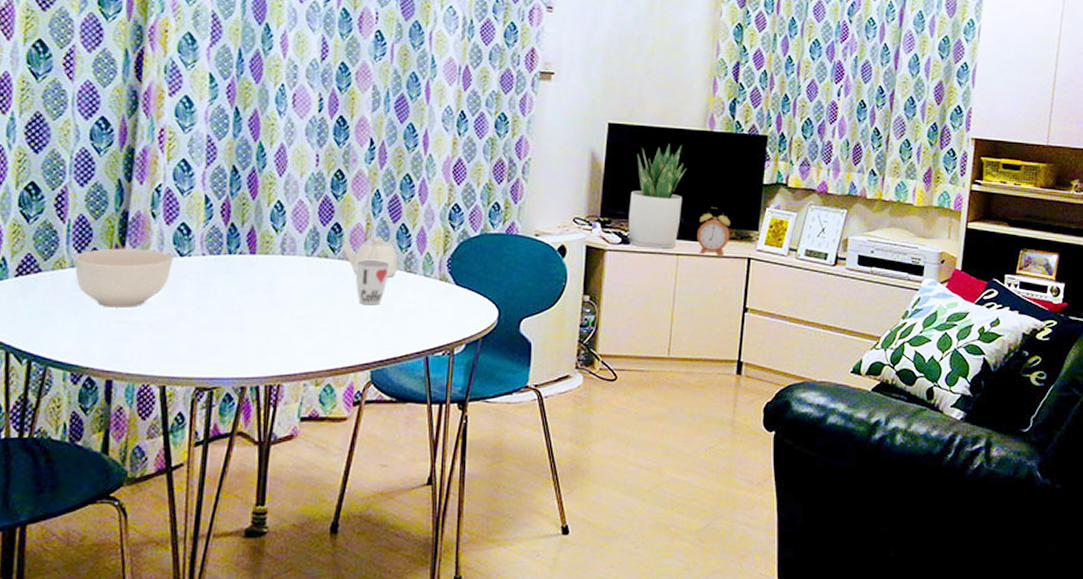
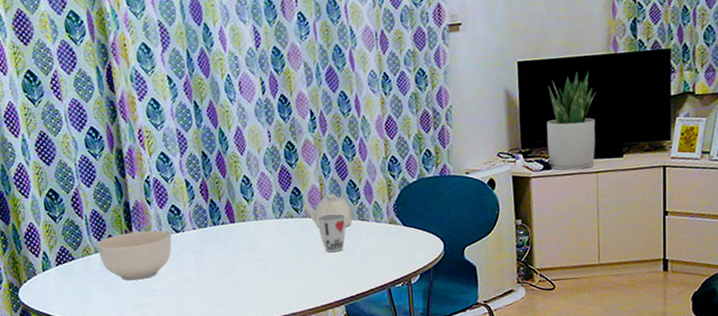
alarm clock: present [696,207,730,257] -> none [612,125,644,169]

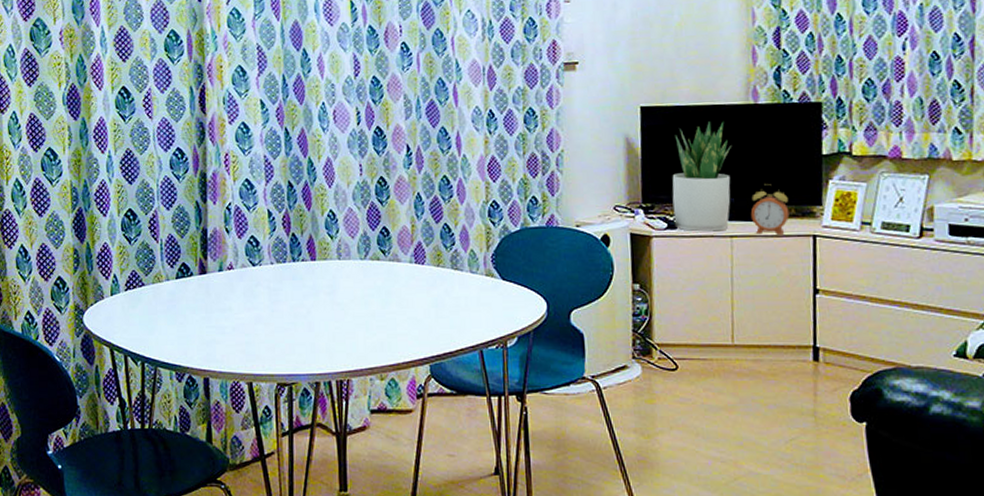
bowl: present [96,230,172,281] -> none [168,261,247,314]
teapot: present [303,194,354,228] -> none [391,237,446,276]
cup: present [317,214,346,253] -> none [405,260,437,303]
alarm clock: none [612,125,644,169] -> present [750,184,790,236]

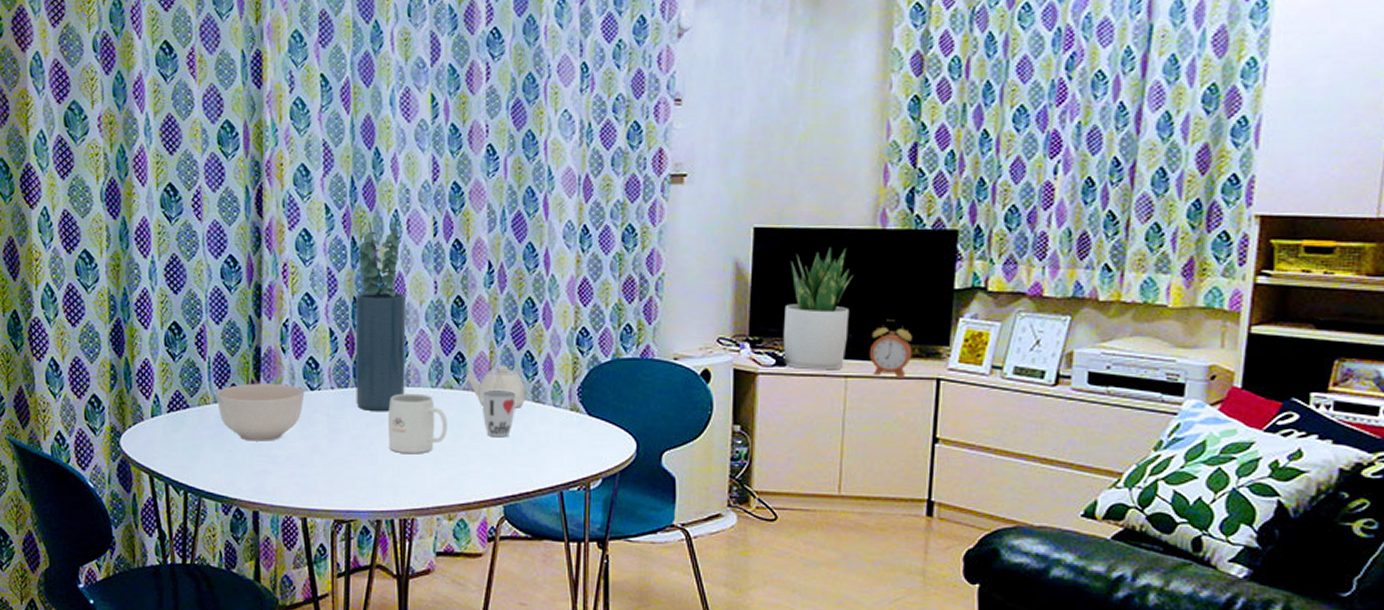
bowl: none [168,261,247,314] -> present [216,383,305,441]
vase: none [290,105,337,283] -> present [355,213,406,411]
mug: none [322,265,377,321] -> present [388,393,448,454]
teapot: none [391,237,446,276] -> present [467,365,527,408]
cup: none [405,260,437,303] -> present [481,390,517,438]

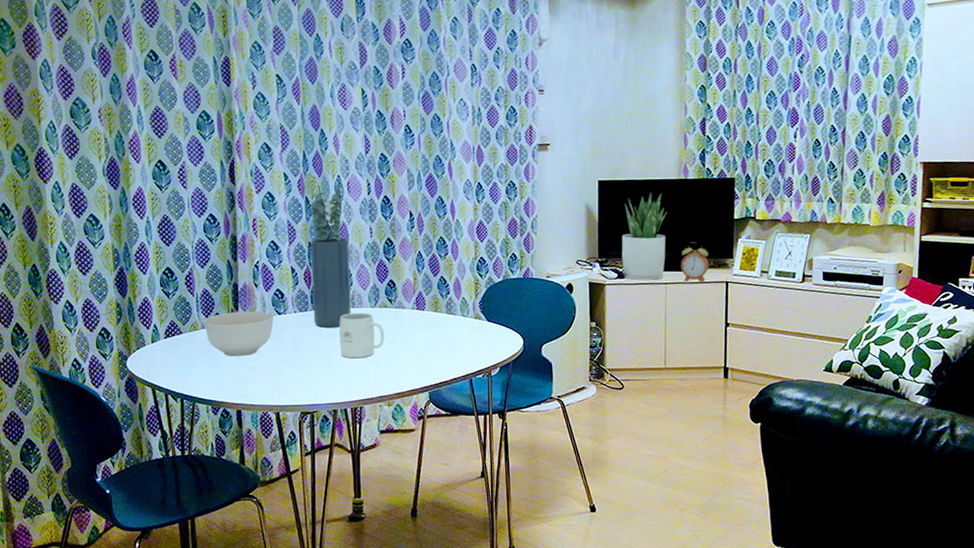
teapot: present [467,365,527,408] -> none [397,288,443,319]
cup: present [481,390,517,438] -> none [409,306,435,342]

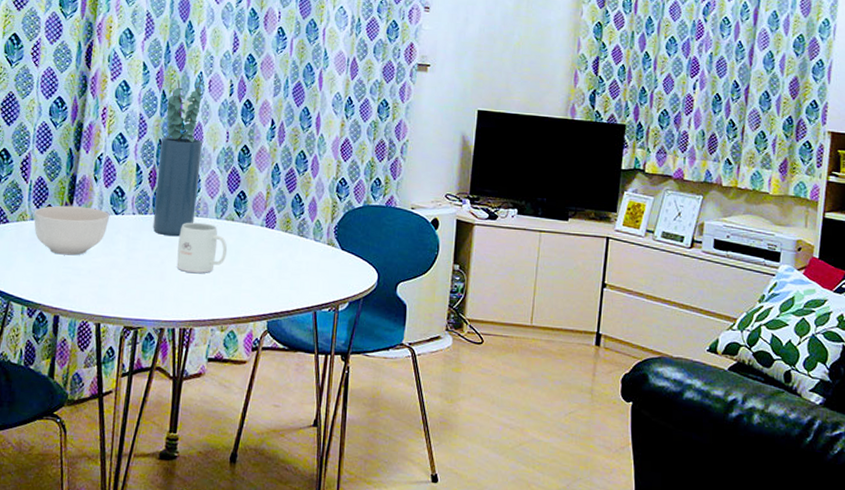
planter: present [621,193,667,281] -> none [494,130,549,226]
alarm clock: present [680,242,709,283] -> none [558,189,590,235]

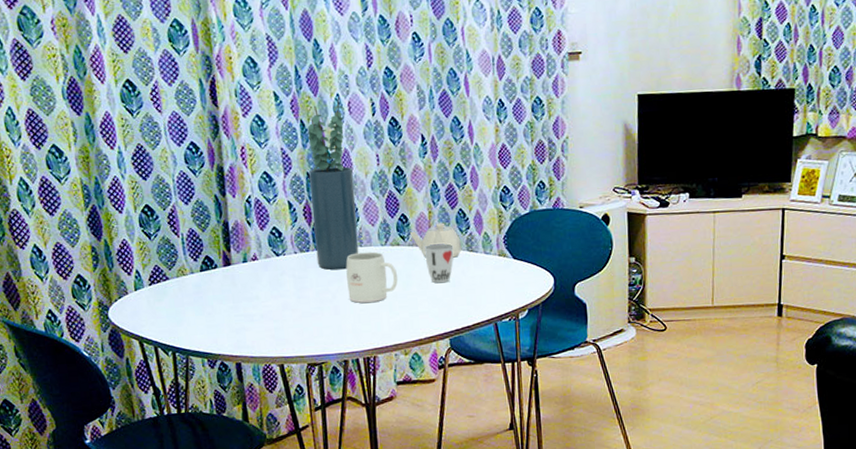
bowl: present [33,205,110,256] -> none [192,252,272,304]
teapot: none [246,204,294,240] -> present [410,222,462,258]
cup: none [256,224,285,264] -> present [424,243,454,284]

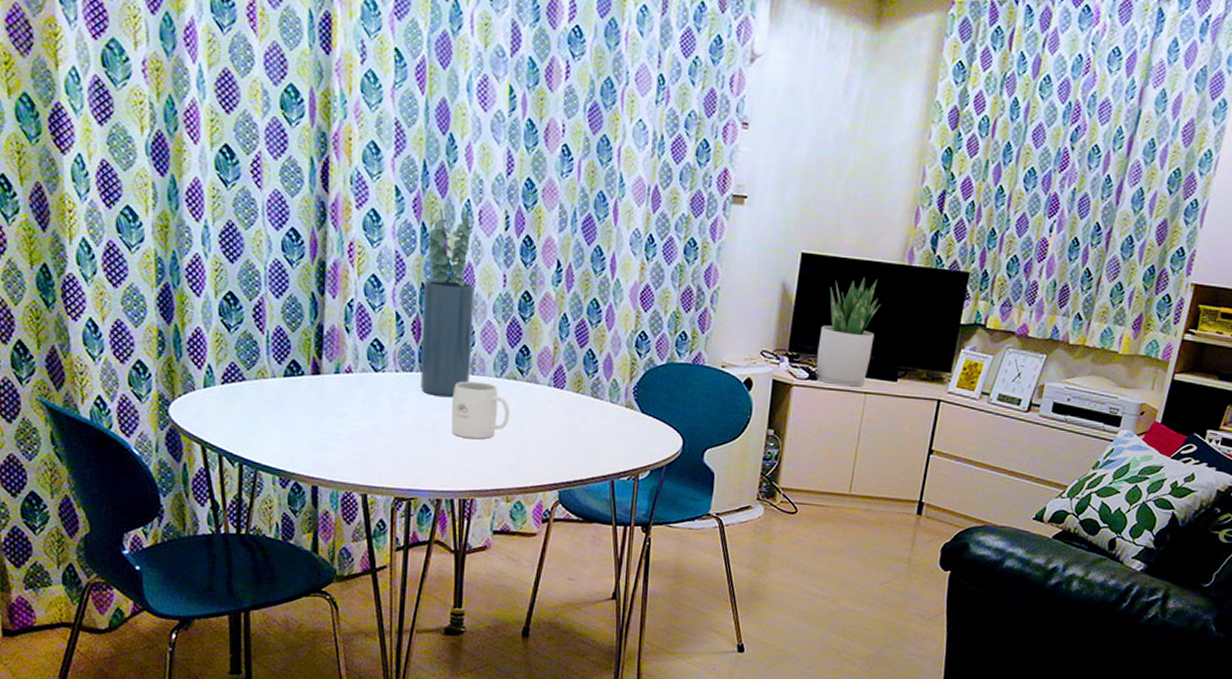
teapot: present [410,222,462,258] -> none [530,361,587,402]
cup: present [424,243,454,284] -> none [543,383,577,429]
planter: none [664,108,716,209] -> present [815,277,880,387]

